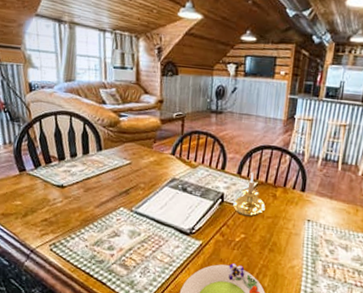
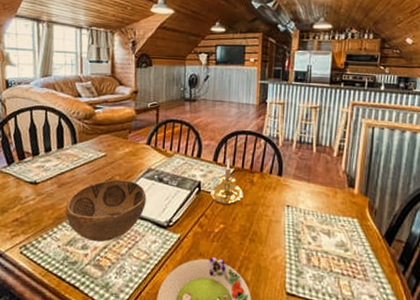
decorative bowl: none [92,187,171,245] -> present [65,179,147,243]

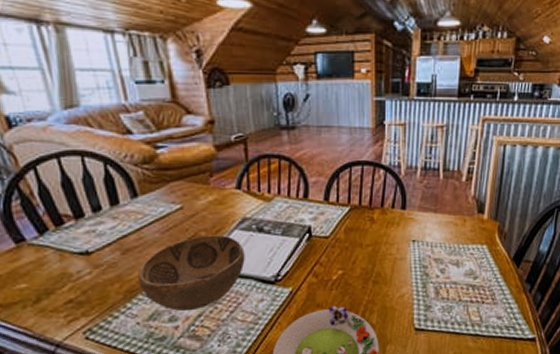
candle holder: present [210,158,243,206] -> none [324,195,363,250]

